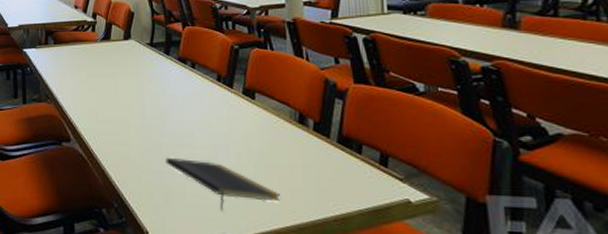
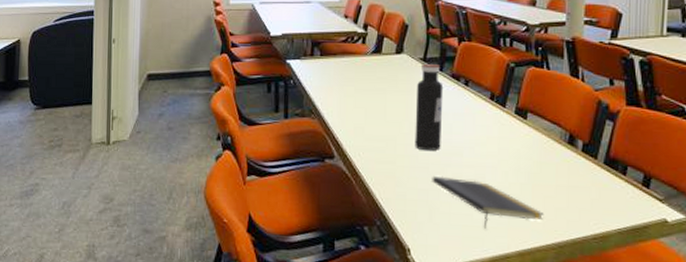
water bottle: none [145,49,172,132] -> present [414,64,444,151]

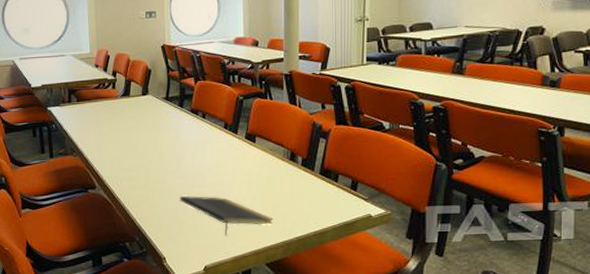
water bottle: present [414,64,444,151] -> none [162,102,186,175]

